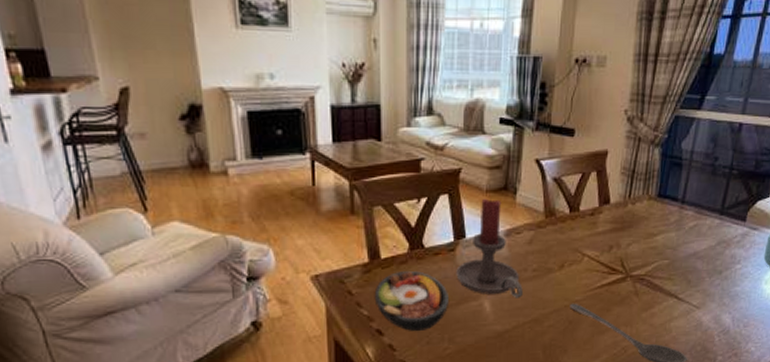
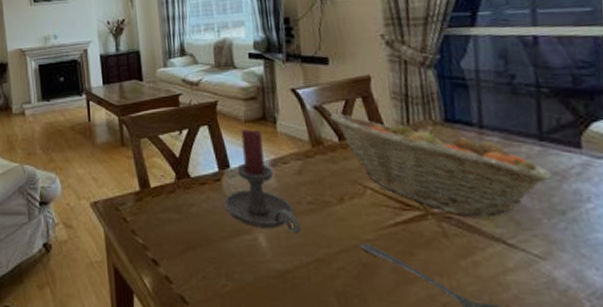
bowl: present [374,270,450,332] -> none [147,199,222,265]
fruit basket: none [565,187,721,278] -> present [329,114,552,217]

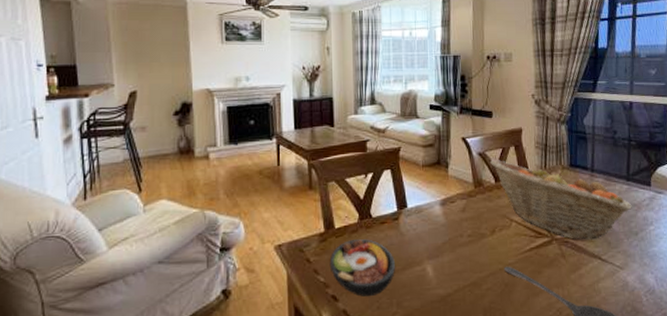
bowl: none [147,199,222,265] -> present [329,238,396,297]
candle holder: present [224,128,301,234] -> none [400,172,461,263]

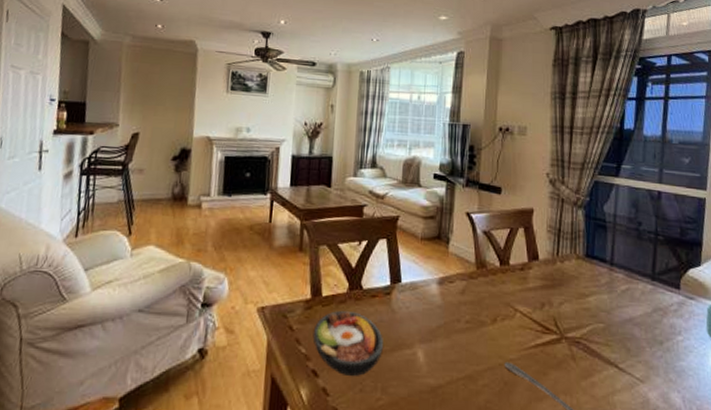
fruit basket: present [489,160,632,240] -> none [495,240,657,344]

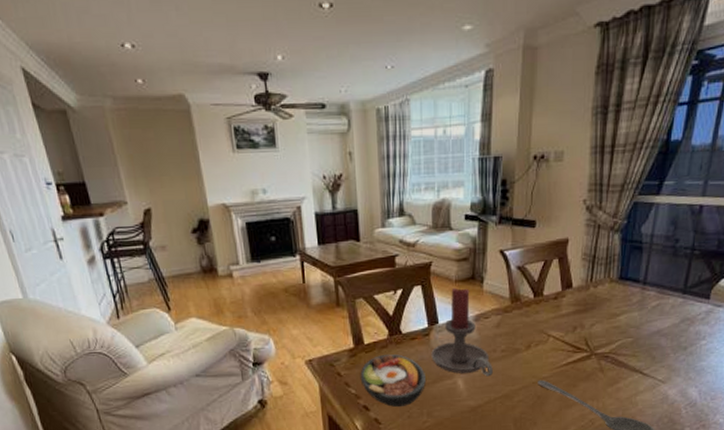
candle holder: none [391,245,456,351] -> present [431,287,493,377]

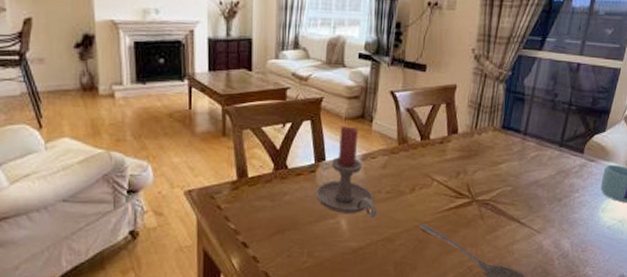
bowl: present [360,354,427,408] -> none [241,188,310,246]

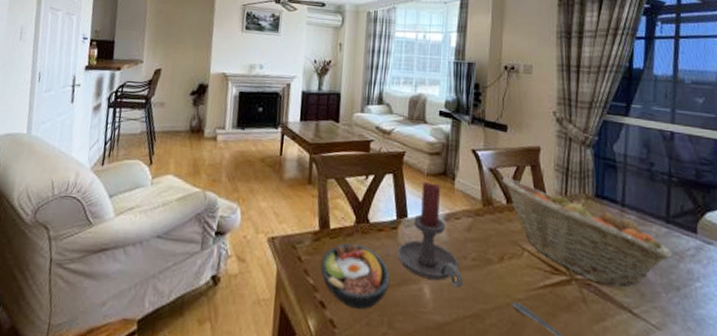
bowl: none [241,188,310,246] -> present [320,243,391,310]
fruit basket: none [417,117,560,203] -> present [501,178,673,287]

